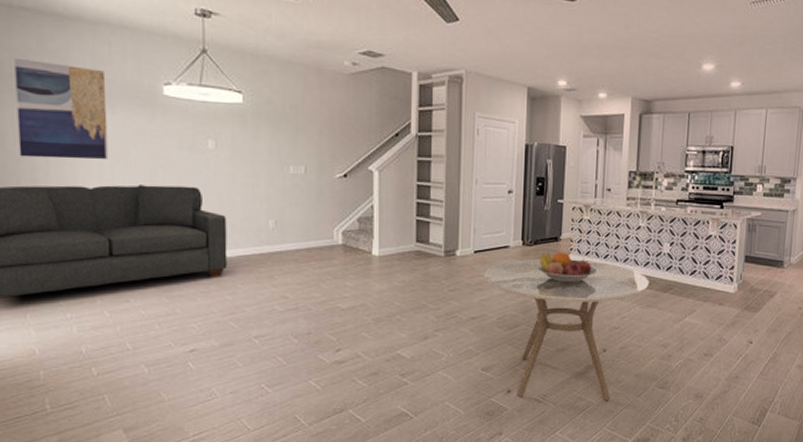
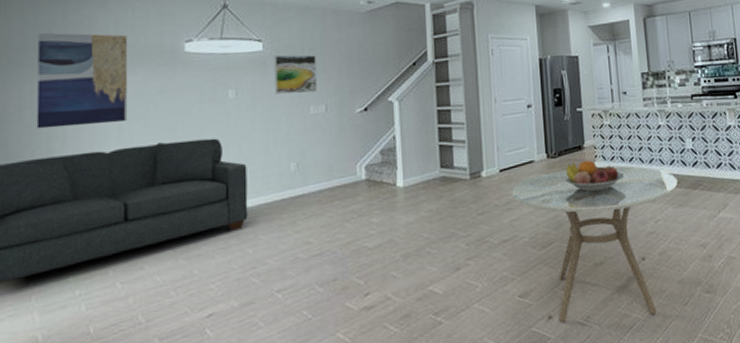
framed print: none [254,109,297,153] -> present [274,54,317,94]

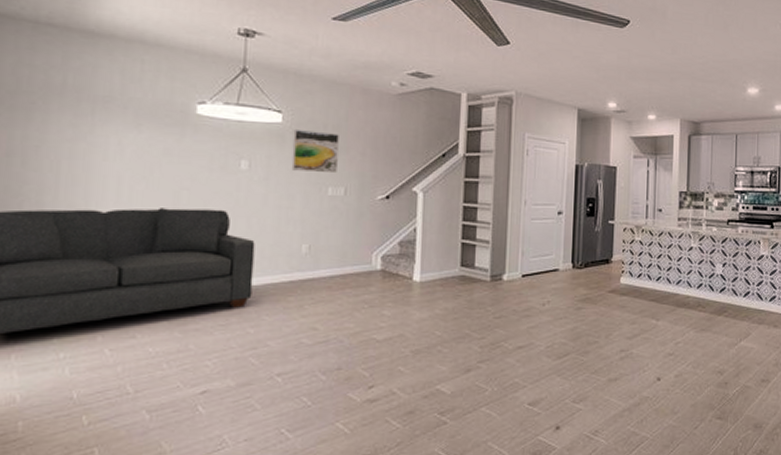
wall art: present [36,32,128,129] -> none [26,74,135,182]
dining table: present [512,165,678,322] -> none [532,282,703,436]
fruit bowl: present [564,160,625,192] -> none [587,275,650,308]

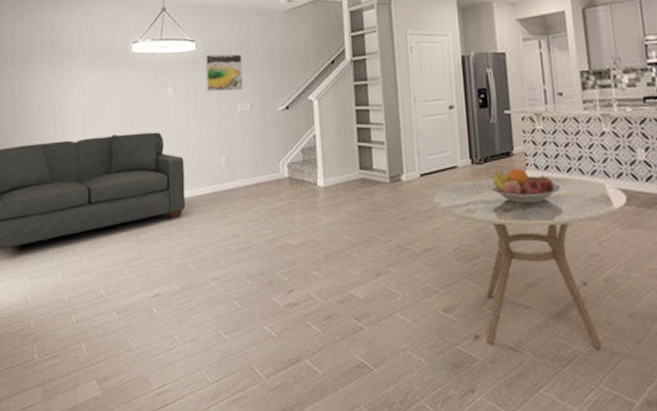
dining table: none [532,282,703,436] -> present [433,175,627,350]
fruit bowl: none [587,275,650,308] -> present [491,168,561,204]

